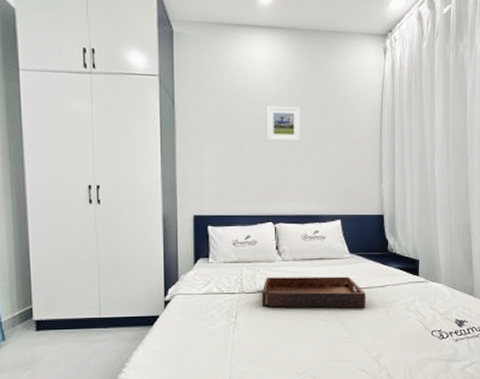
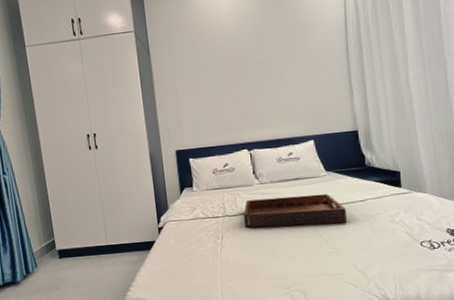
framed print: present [266,105,301,142] -> none [231,37,267,74]

